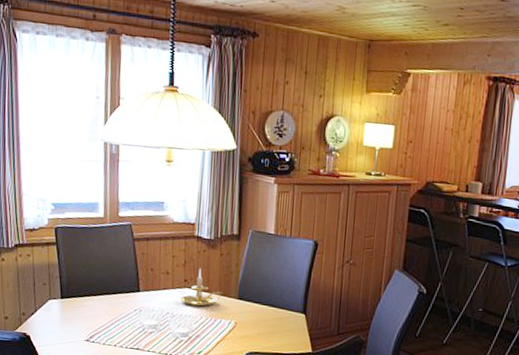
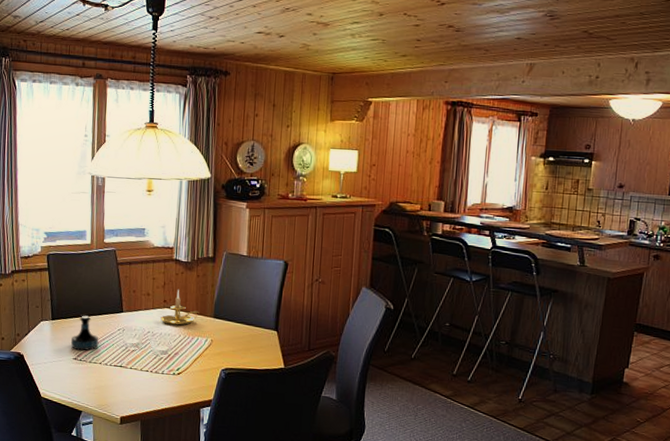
tequila bottle: none [82,294,114,333] -> present [70,315,99,351]

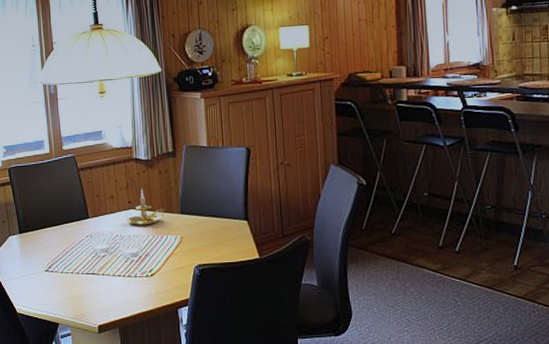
tequila bottle: present [70,315,99,351] -> none [40,225,68,262]

